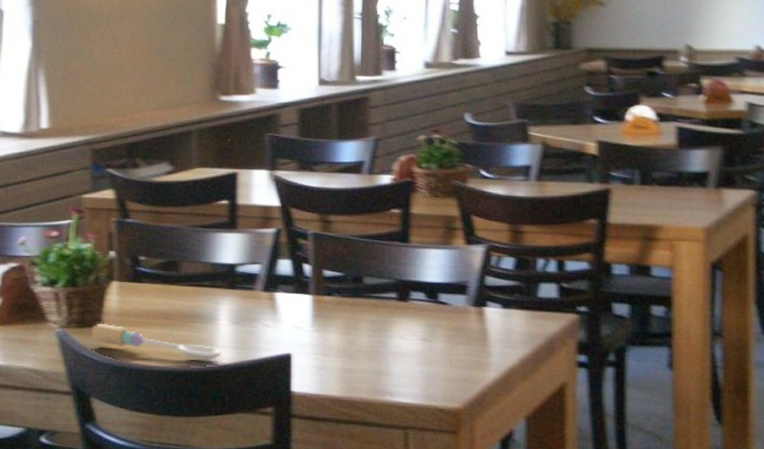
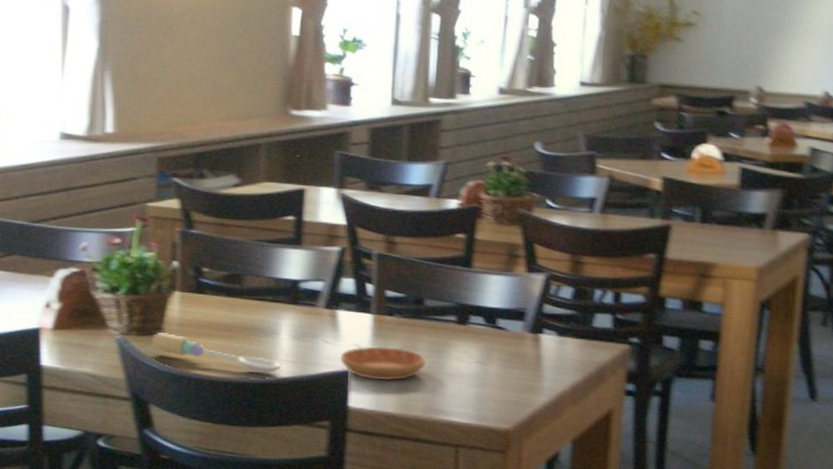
saucer: none [282,328,368,362] -> present [341,346,426,381]

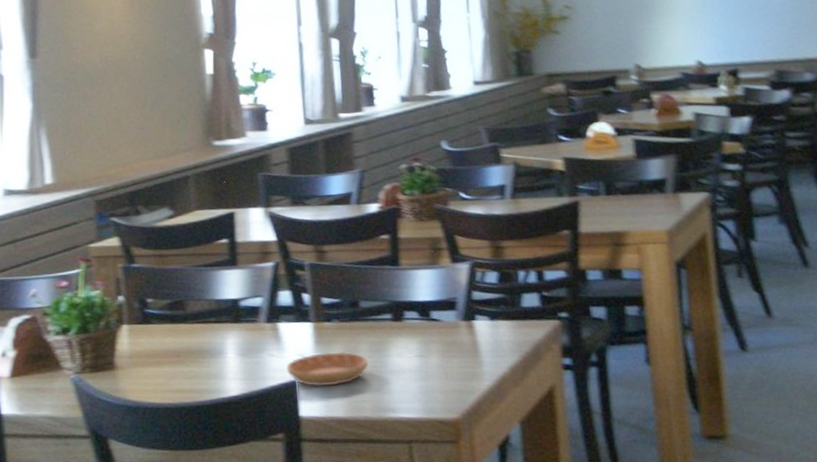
spoon: present [150,331,281,374] -> none [104,366,231,394]

